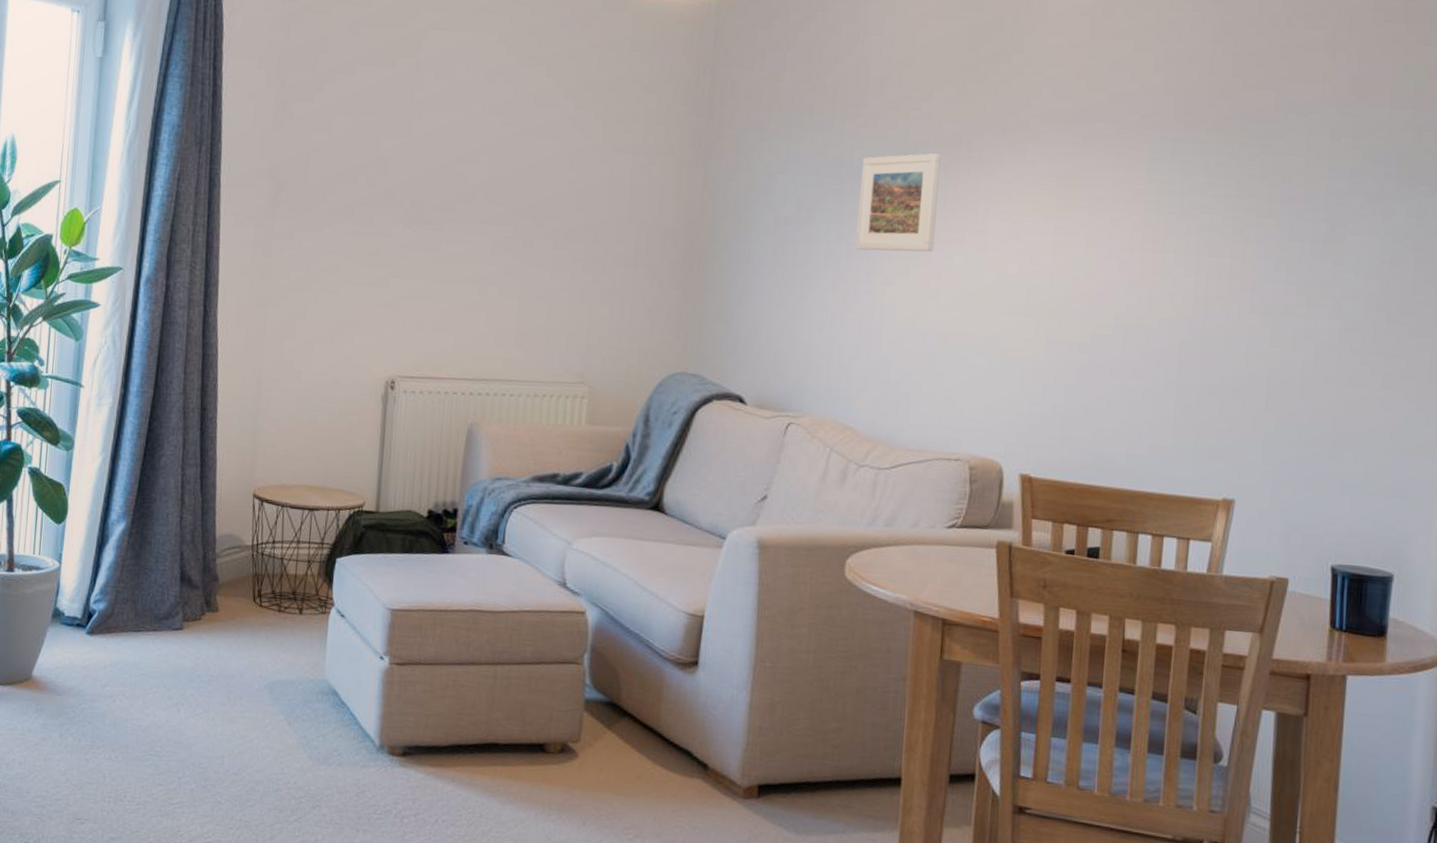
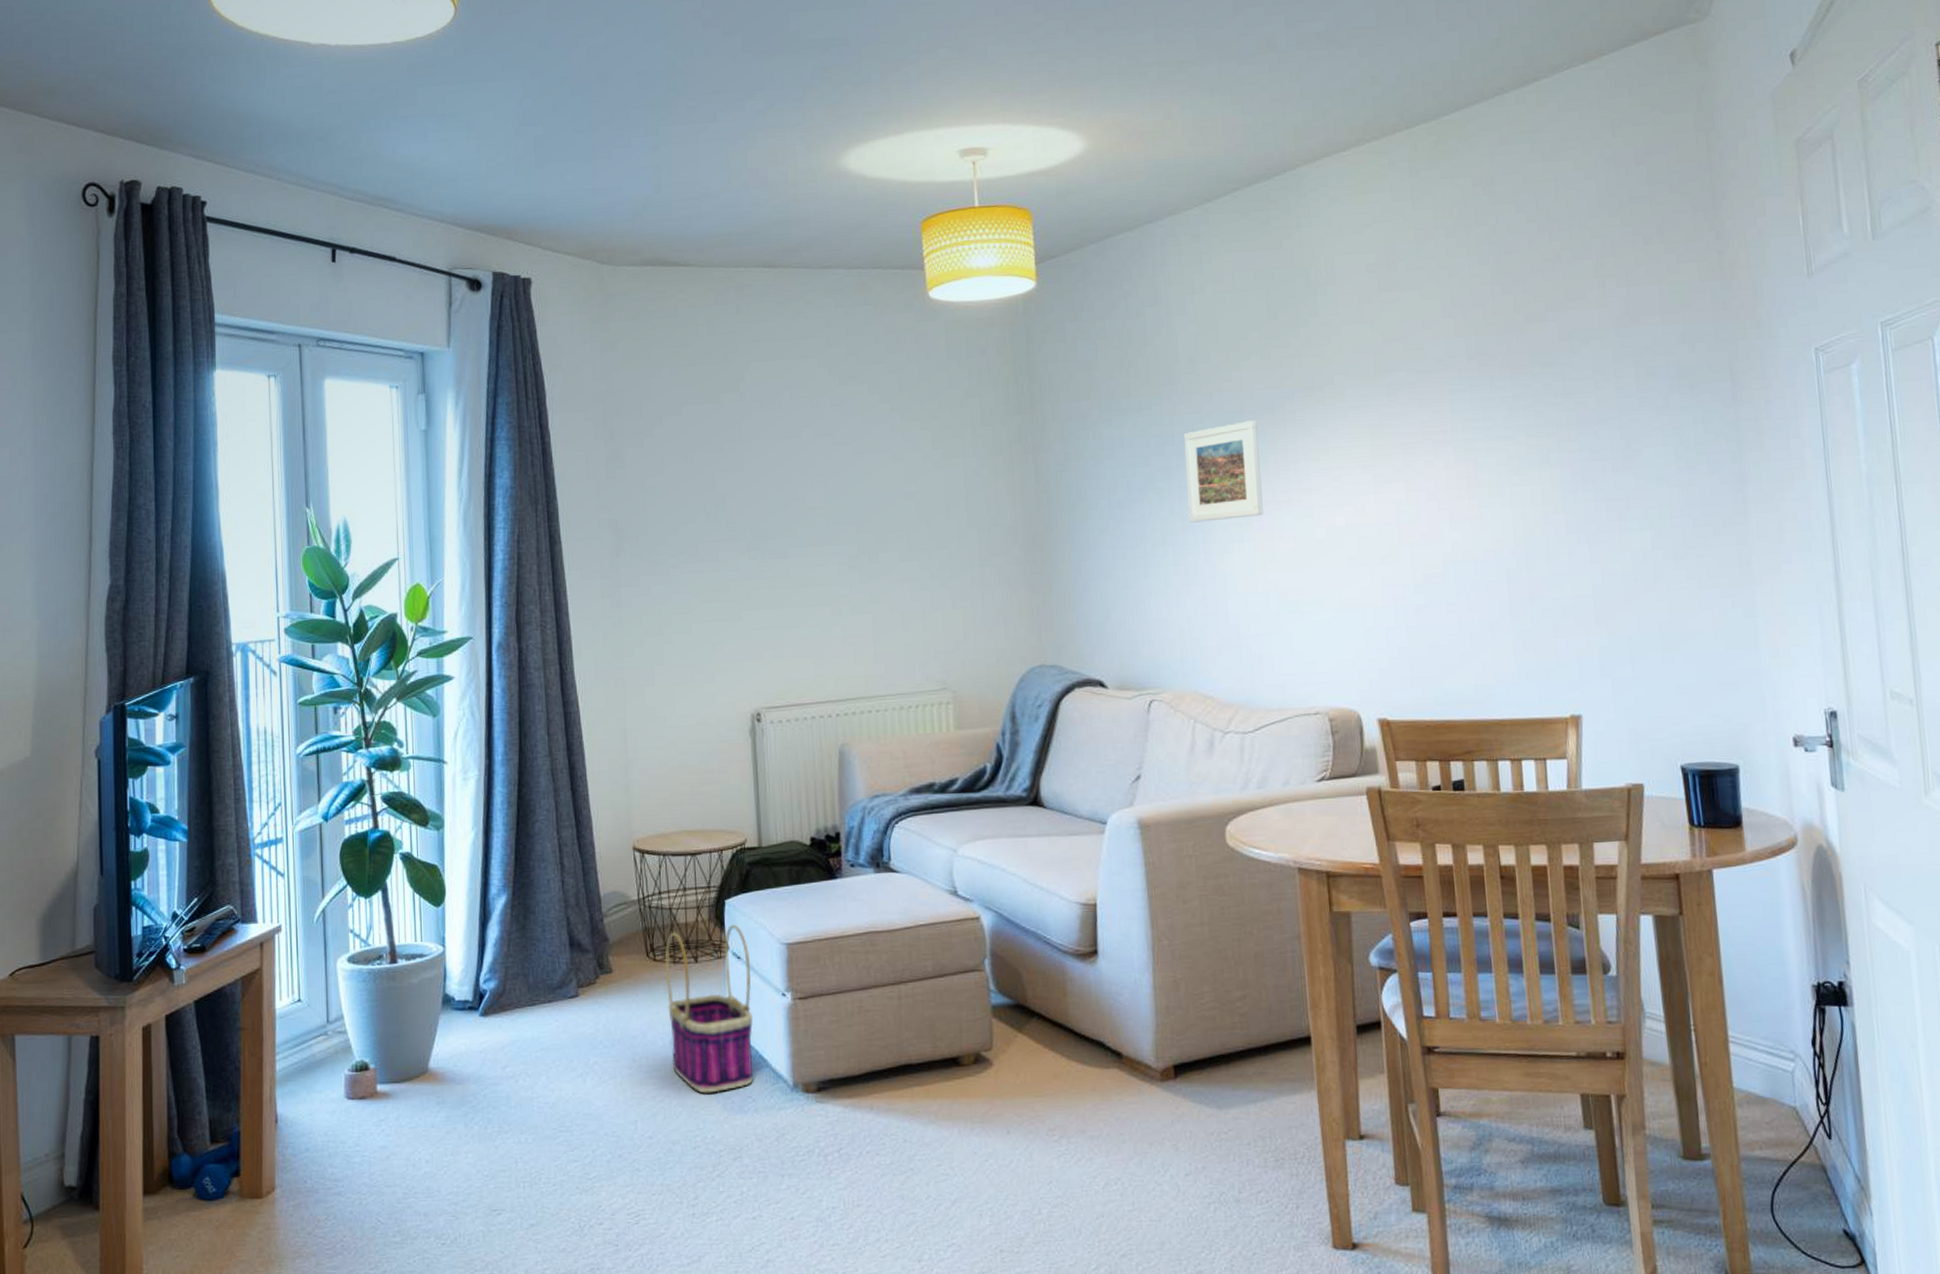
basket: none [265,581,353,742] -> present [665,924,753,1094]

